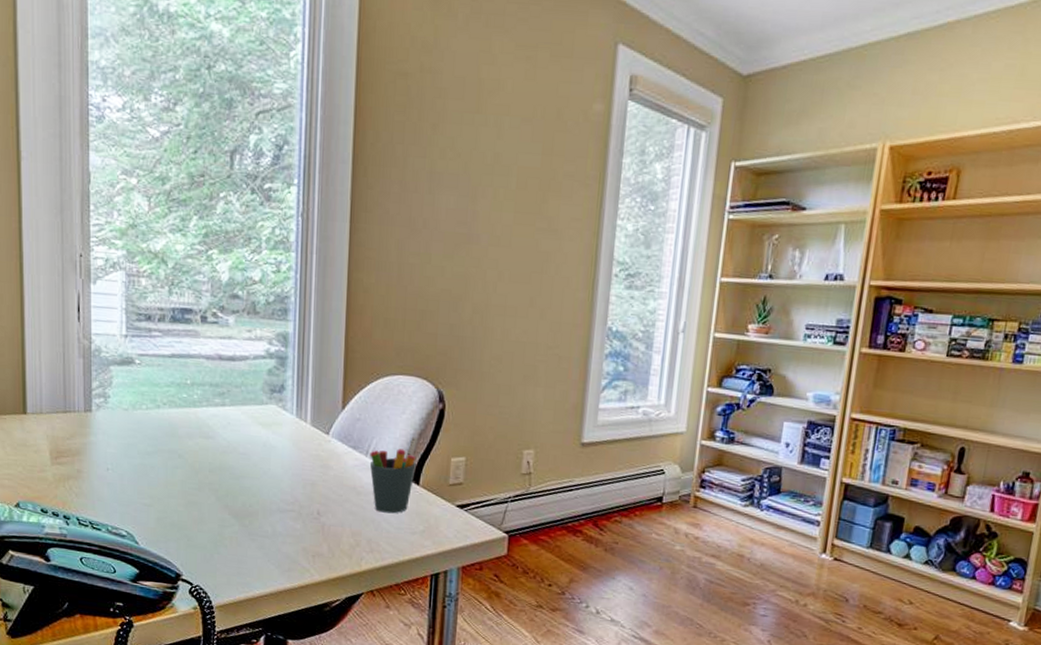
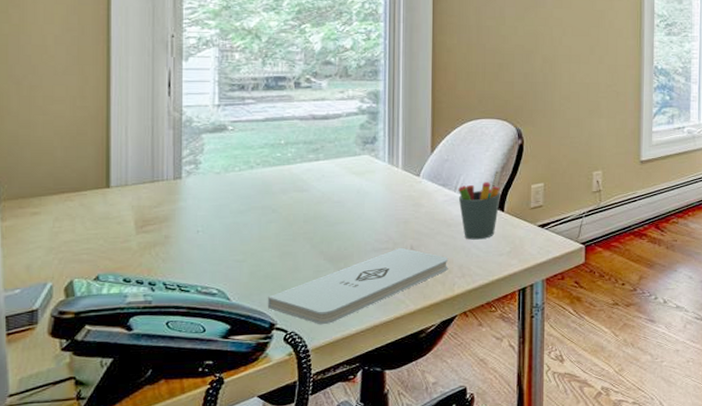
notepad: none [173,511,357,583] -> present [267,247,449,325]

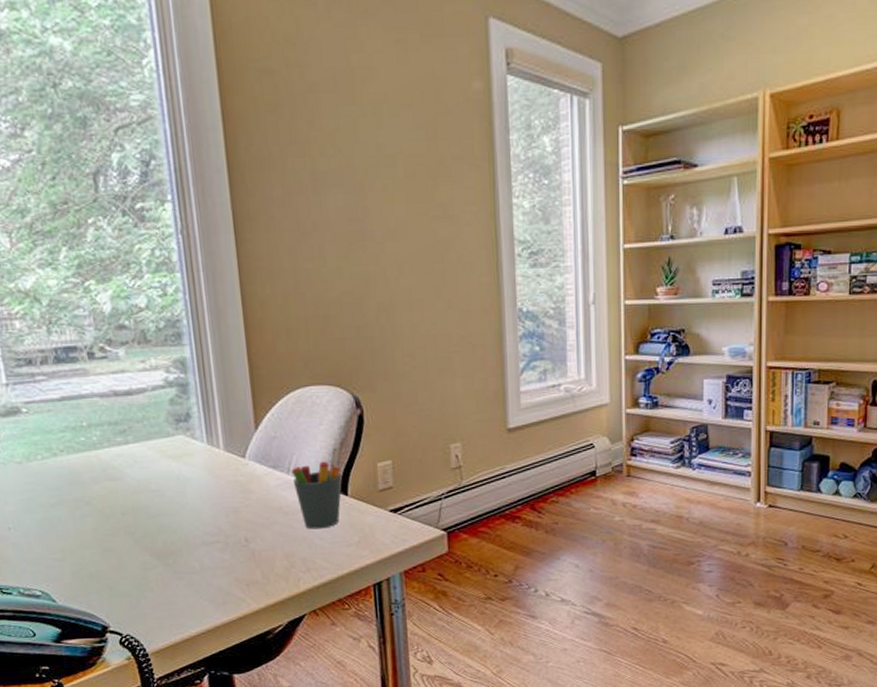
notepad: present [267,247,449,325] -> none [95,540,291,627]

